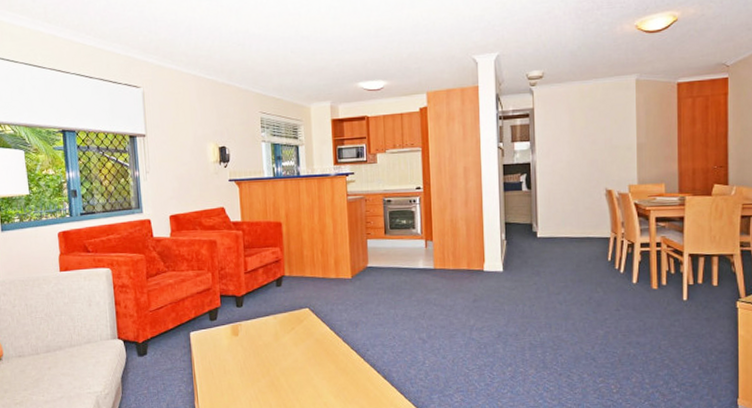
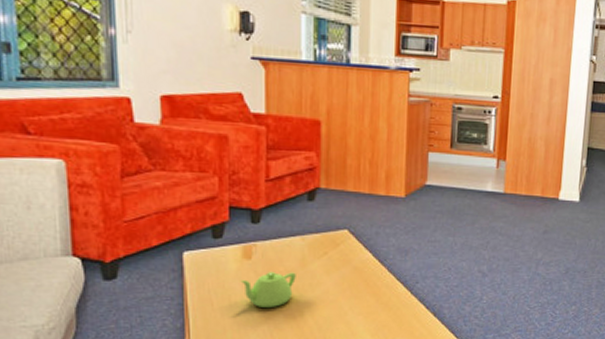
teapot: none [231,345,272,376] -> present [240,272,296,309]

